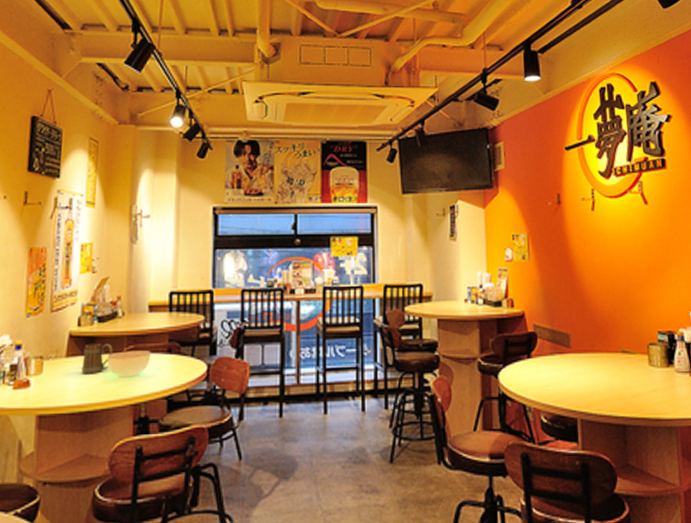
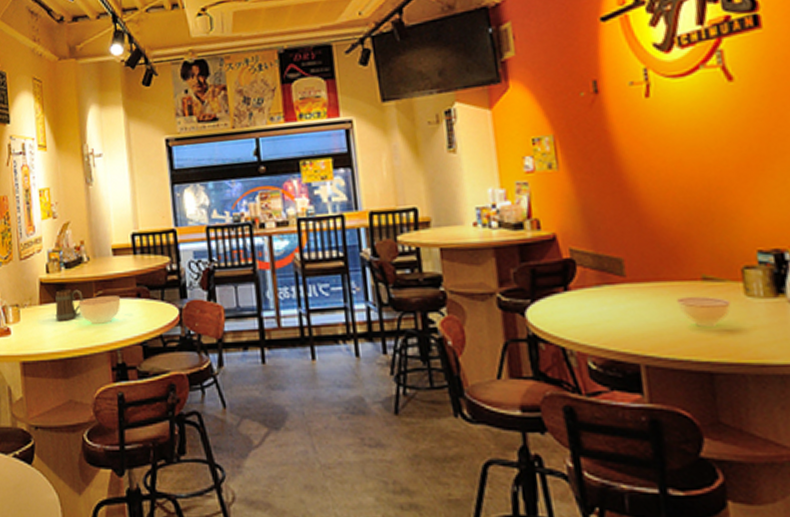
bowl: none [605,365,639,390] -> present [677,296,731,328]

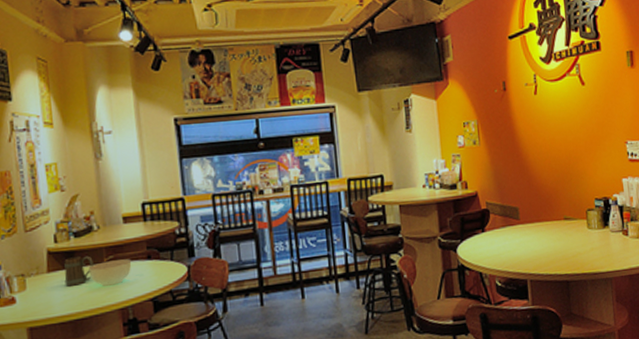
bowl: present [677,296,731,328] -> none [550,230,580,252]

